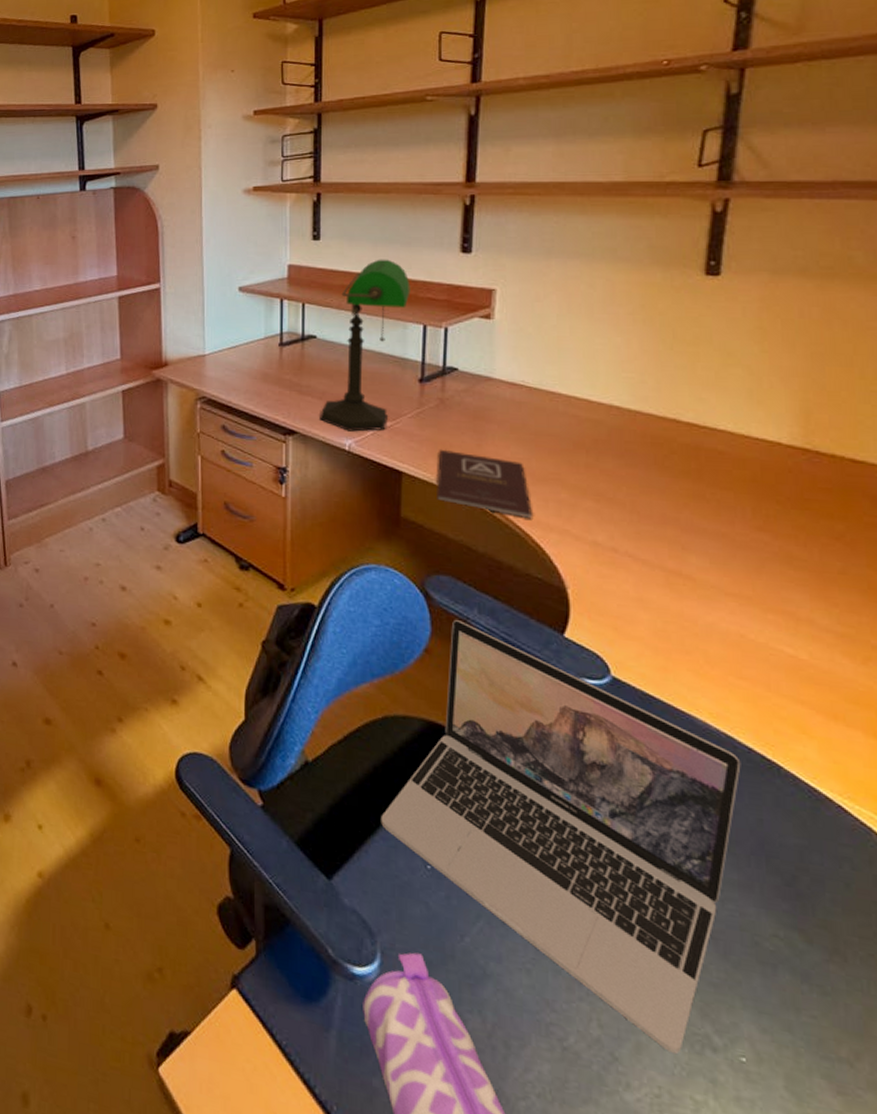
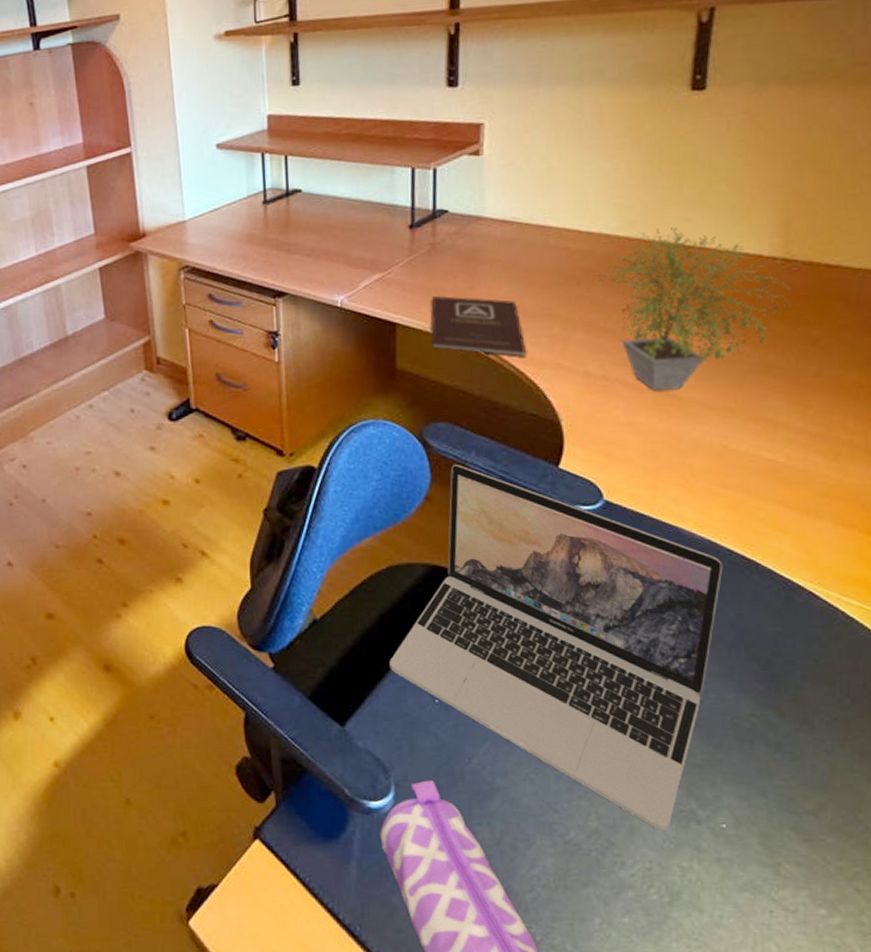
desk lamp: present [320,259,411,432] -> none [309,100,397,287]
potted plant: none [607,405,825,570] -> present [597,227,803,392]

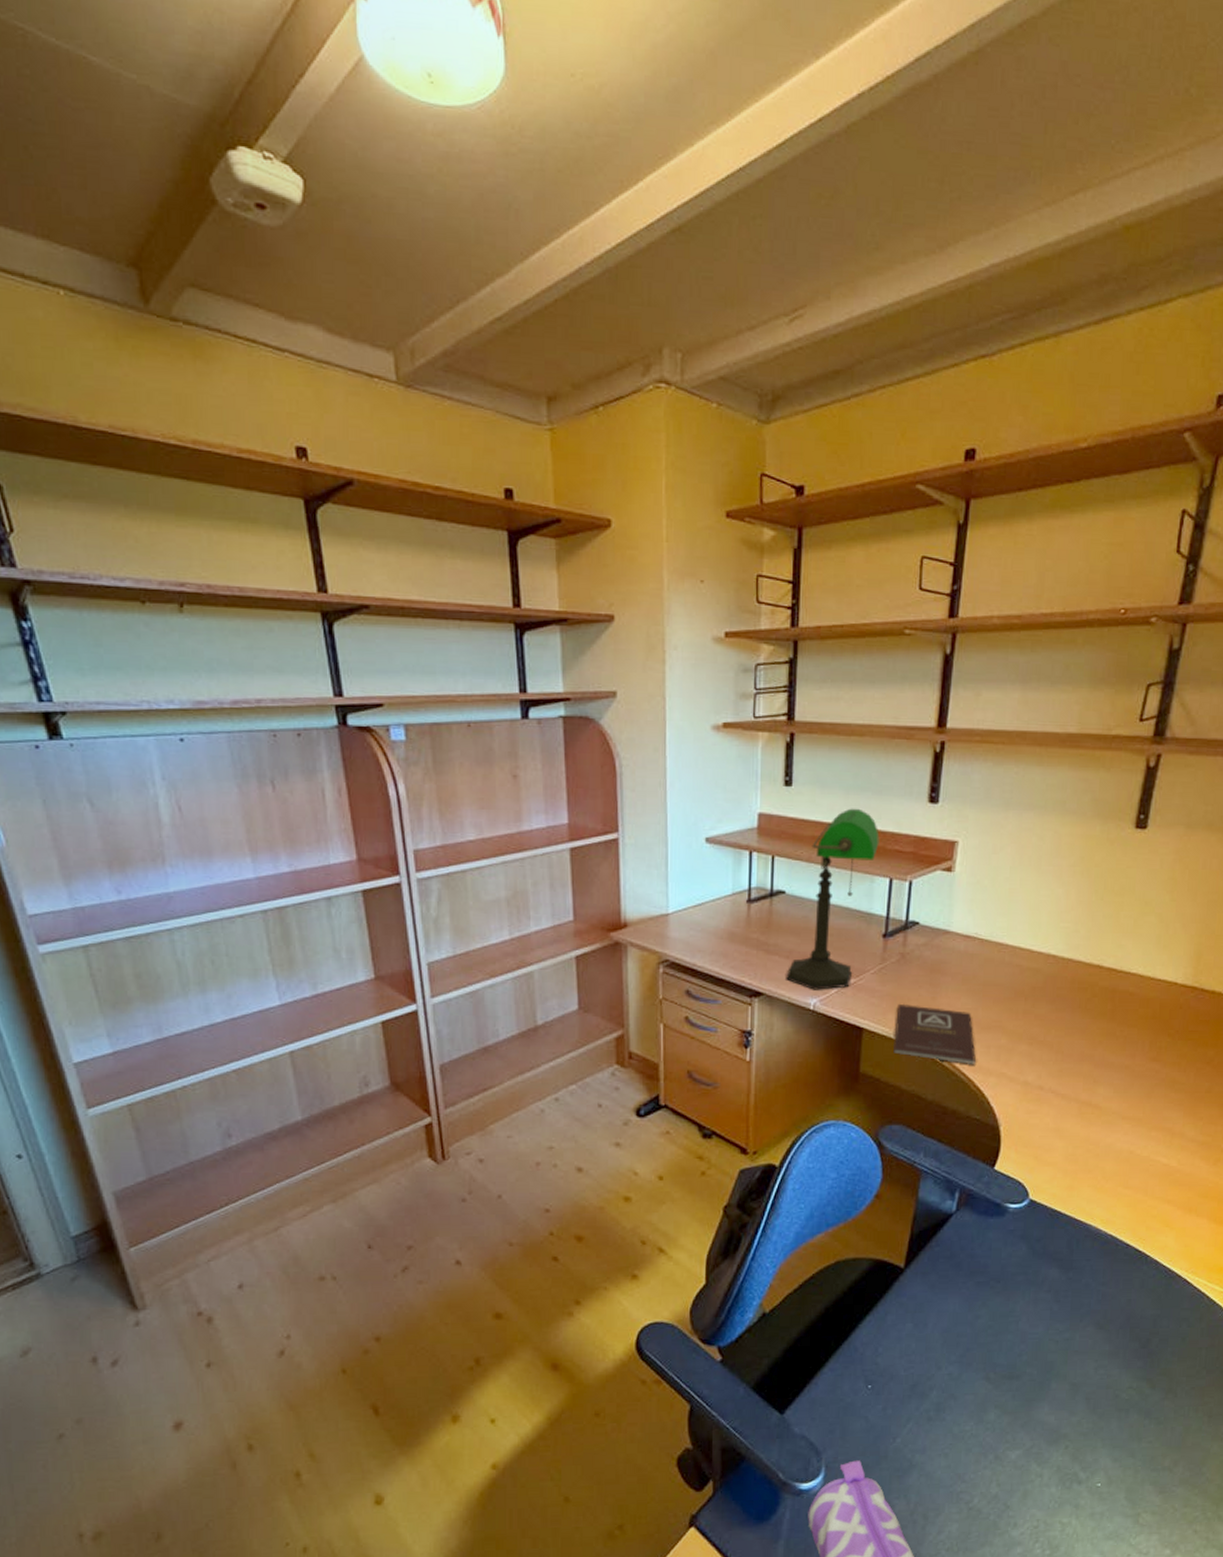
desk lamp: none [309,100,397,287] -> present [786,808,880,990]
laptop: present [389,465,723,831] -> none [830,1165,1120,1493]
potted plant: present [597,227,803,392] -> none [1042,952,1208,1101]

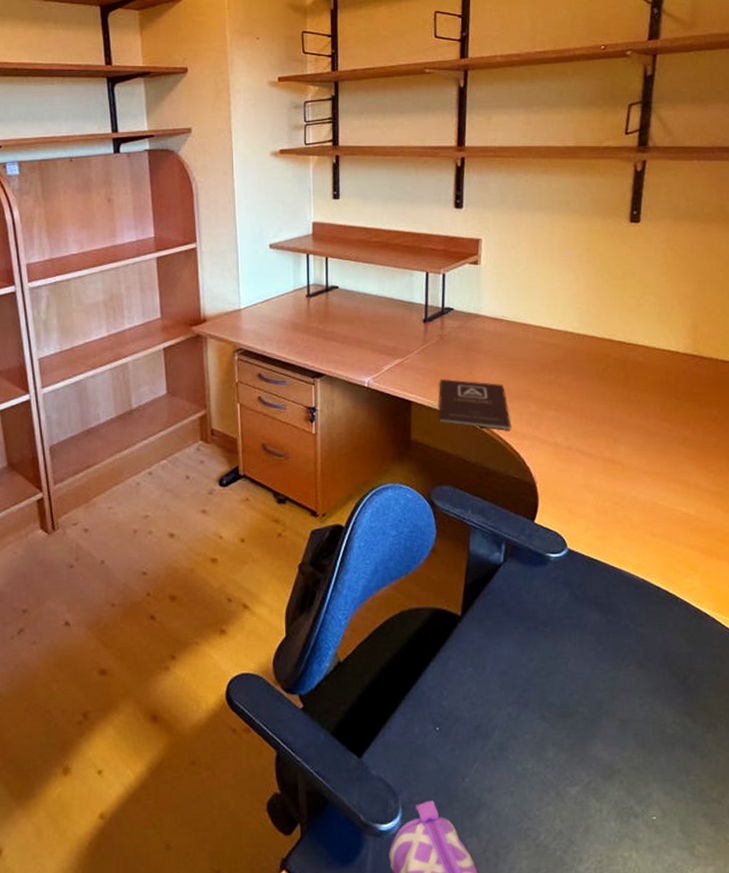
desk lamp: present [786,808,880,990] -> none [343,215,415,370]

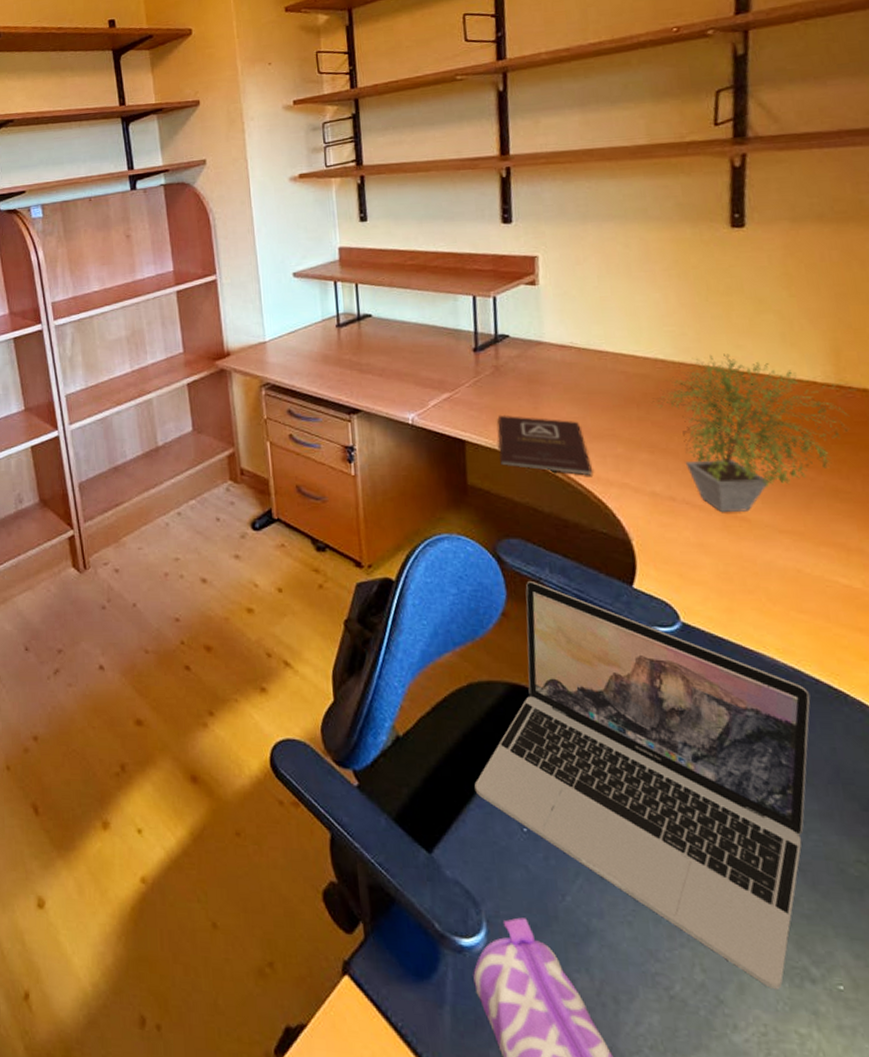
laptop: none [400,522,653,828] -> present [474,582,811,991]
potted plant: none [563,328,706,459] -> present [656,353,857,513]

